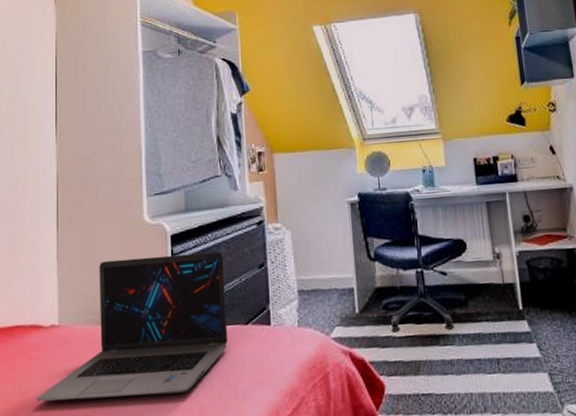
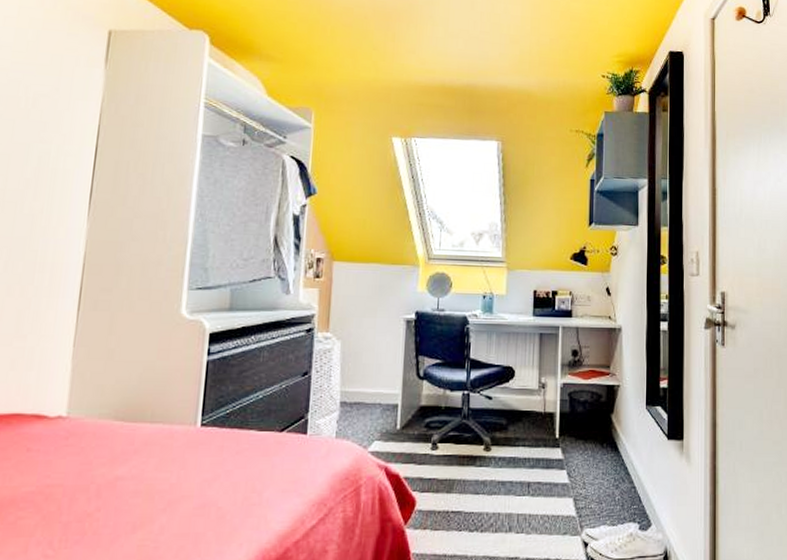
laptop: present [36,251,229,402] -> none [29,353,265,497]

